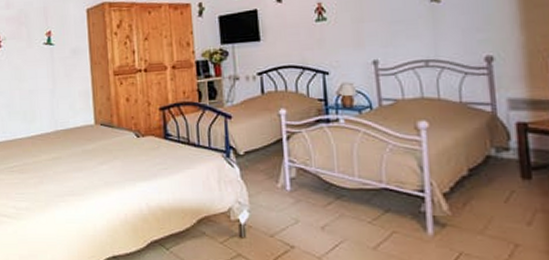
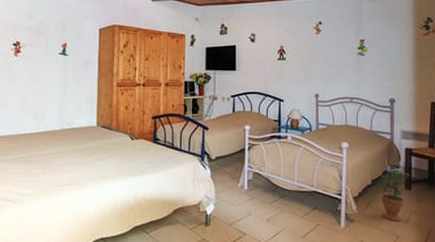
potted plant: none [478,150,527,224] -> present [378,168,410,222]

